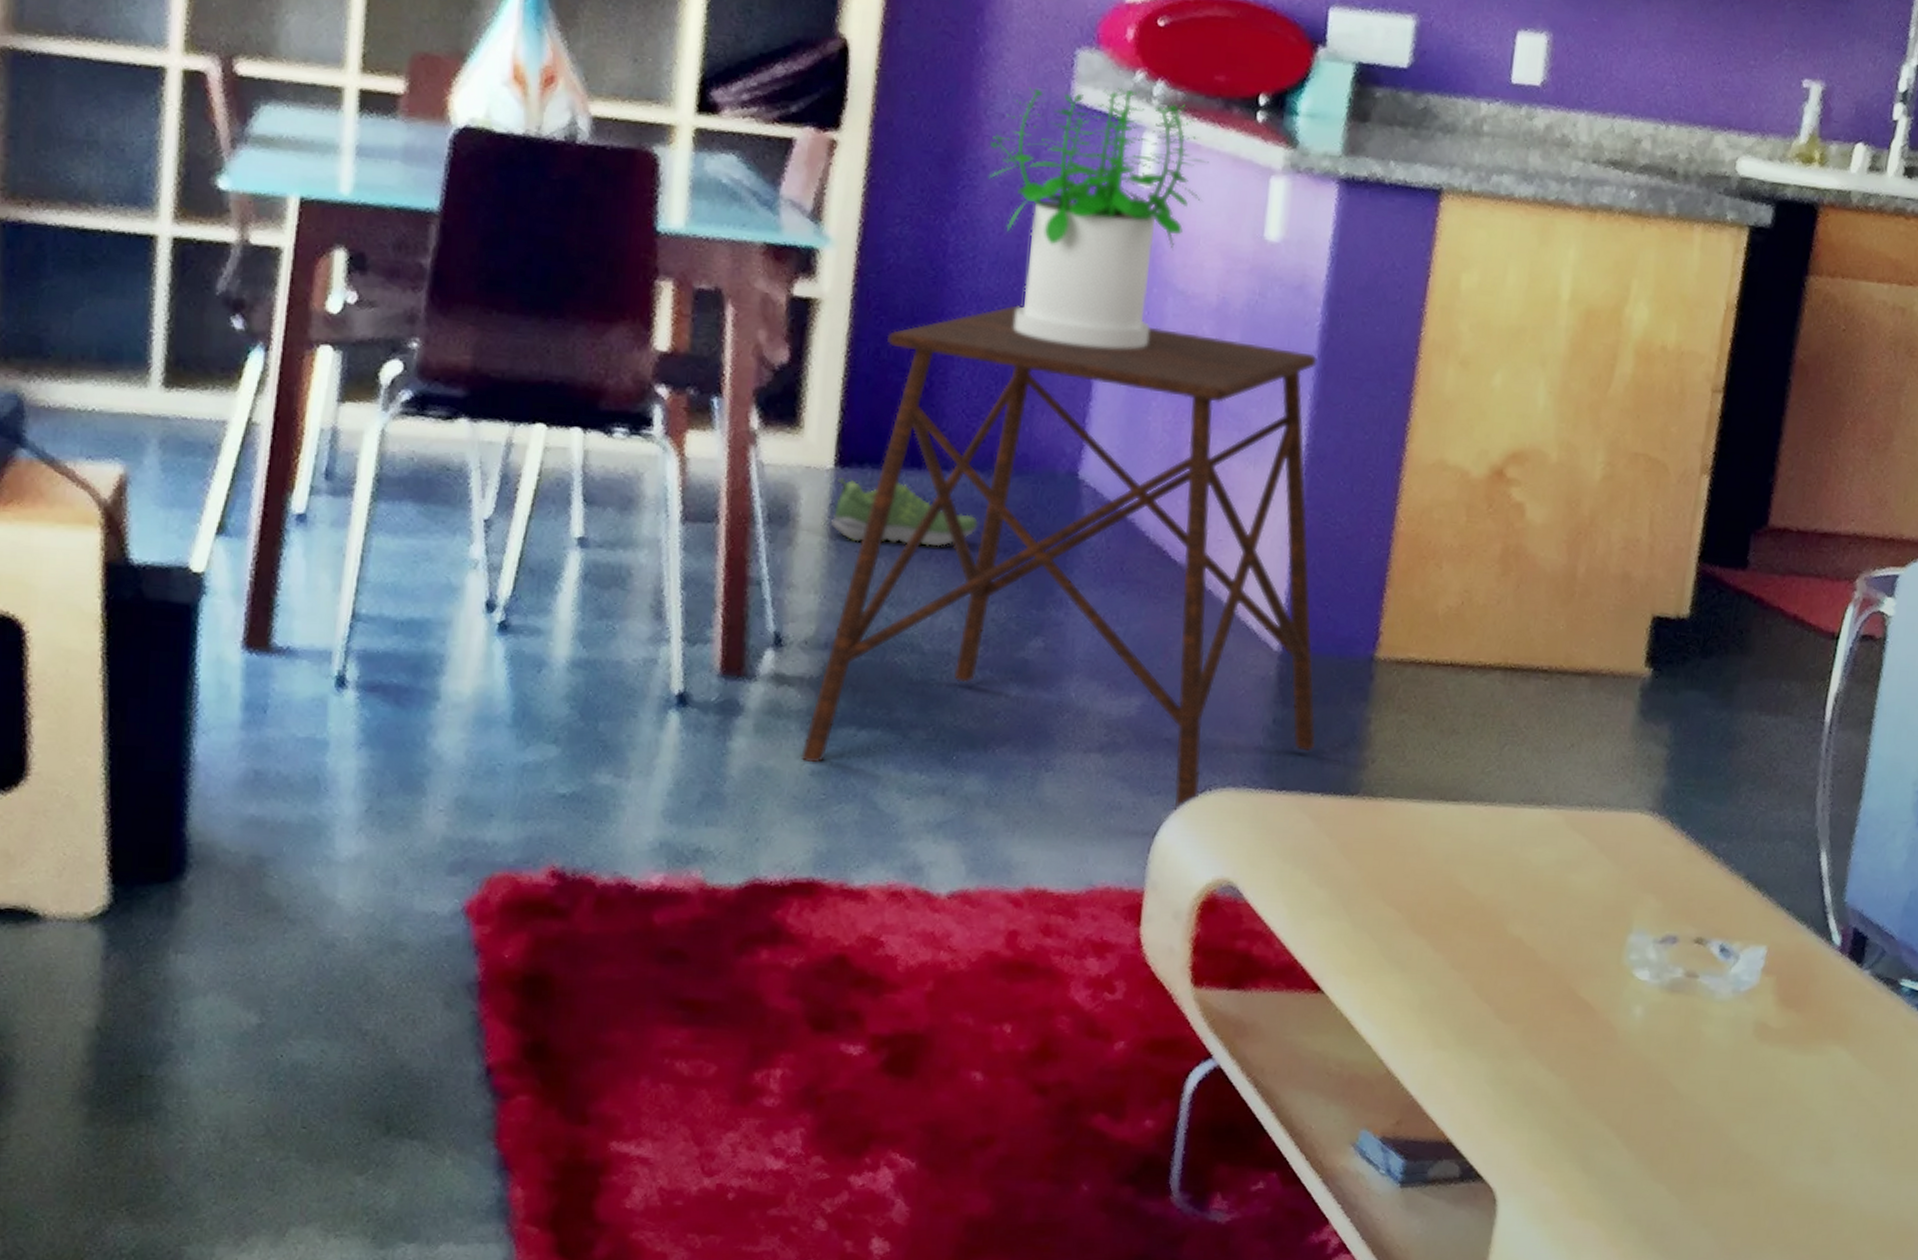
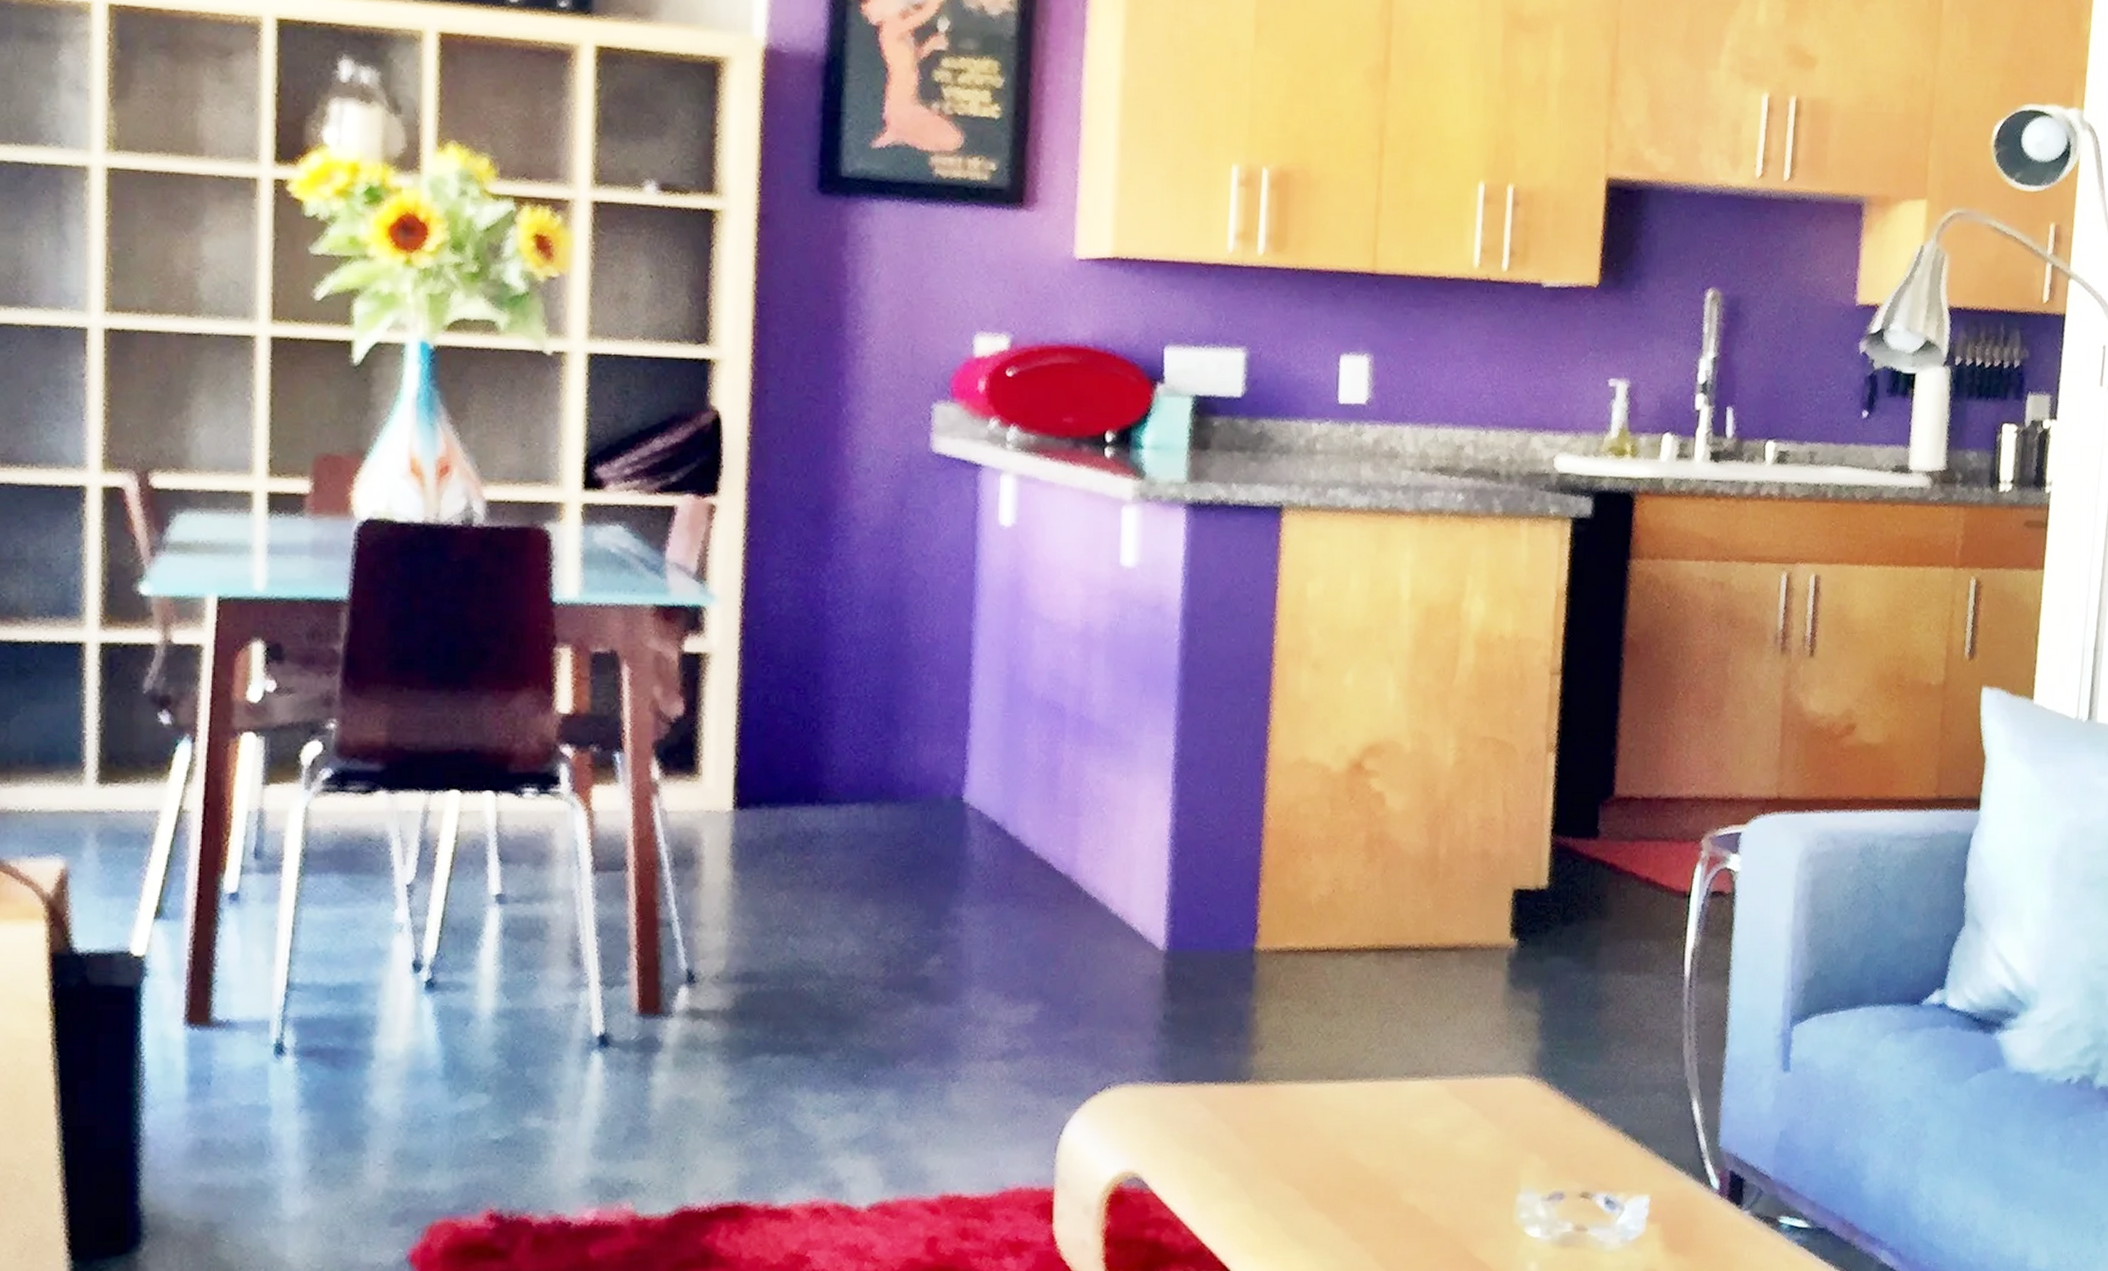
side table: present [800,304,1317,811] -> none [718,643,1206,1110]
shoe: present [831,476,979,547] -> none [734,818,873,880]
potted plant: present [989,87,1209,349] -> none [859,436,1064,679]

